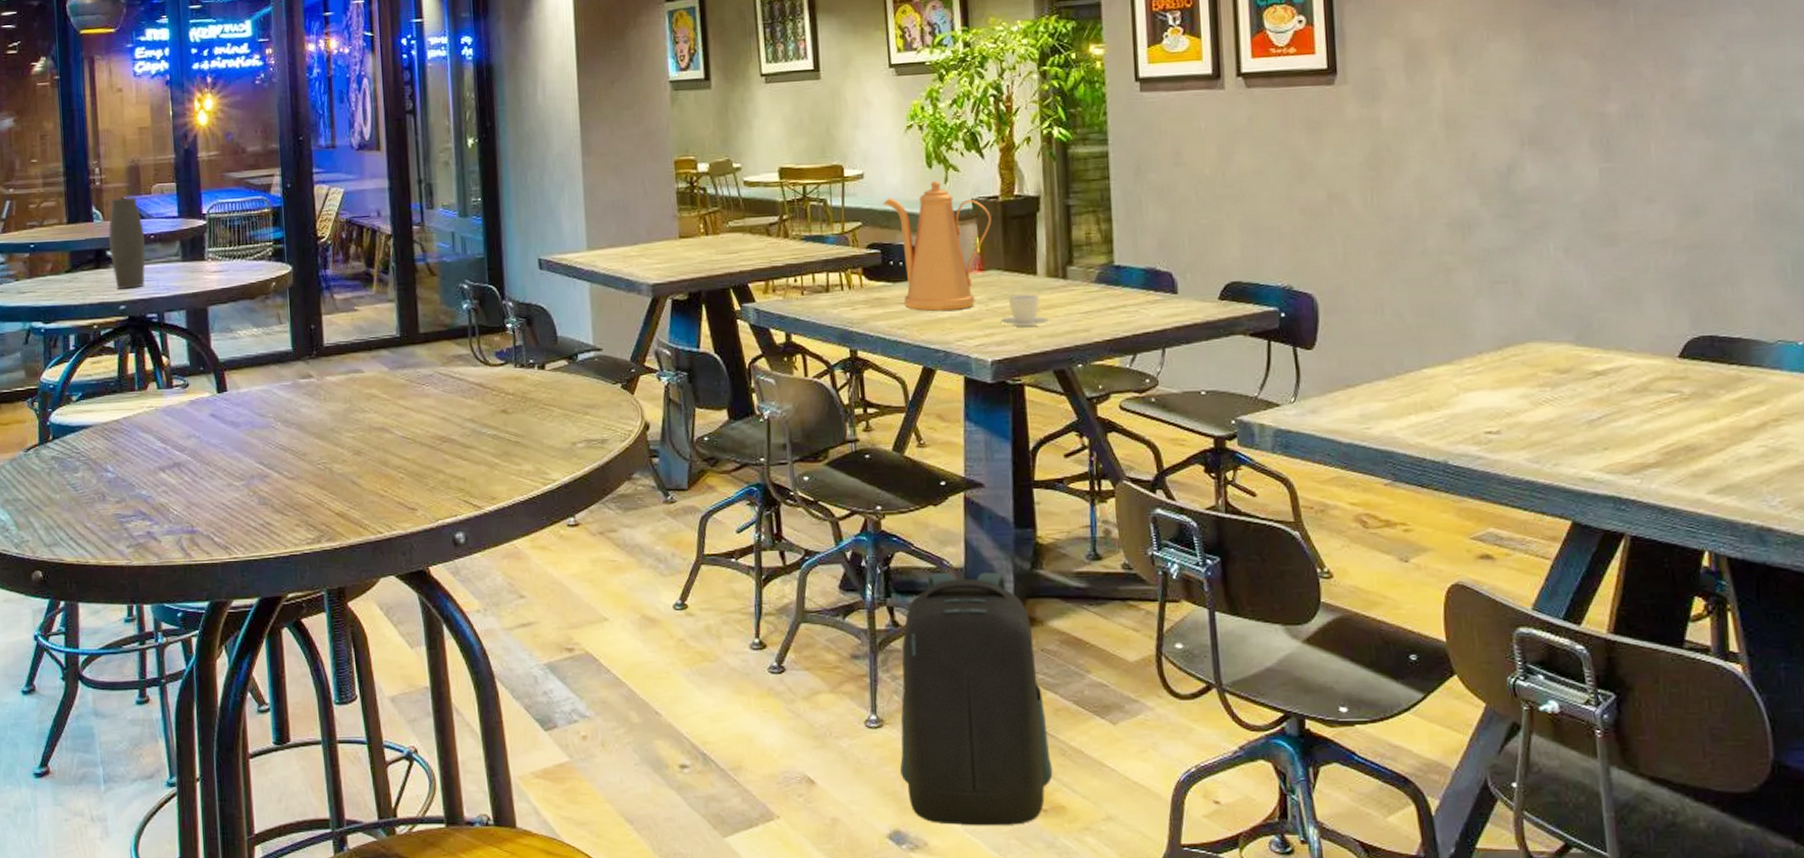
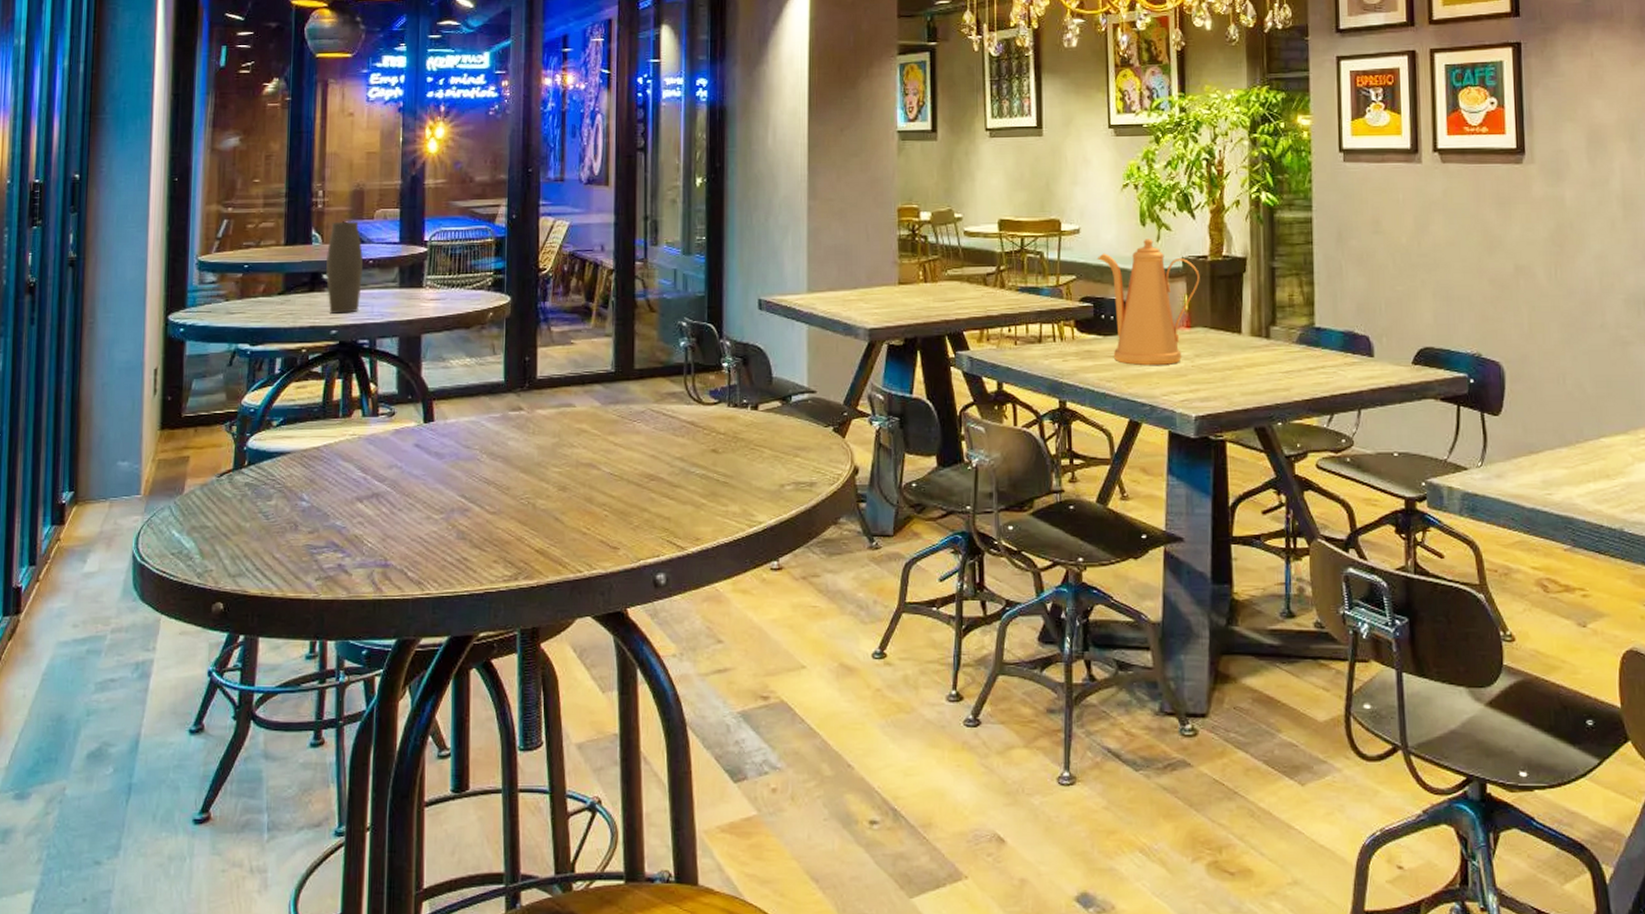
backpack: present [900,572,1053,826] -> none [1091,626,1241,890]
teacup: present [1000,294,1049,328] -> none [1205,352,1252,385]

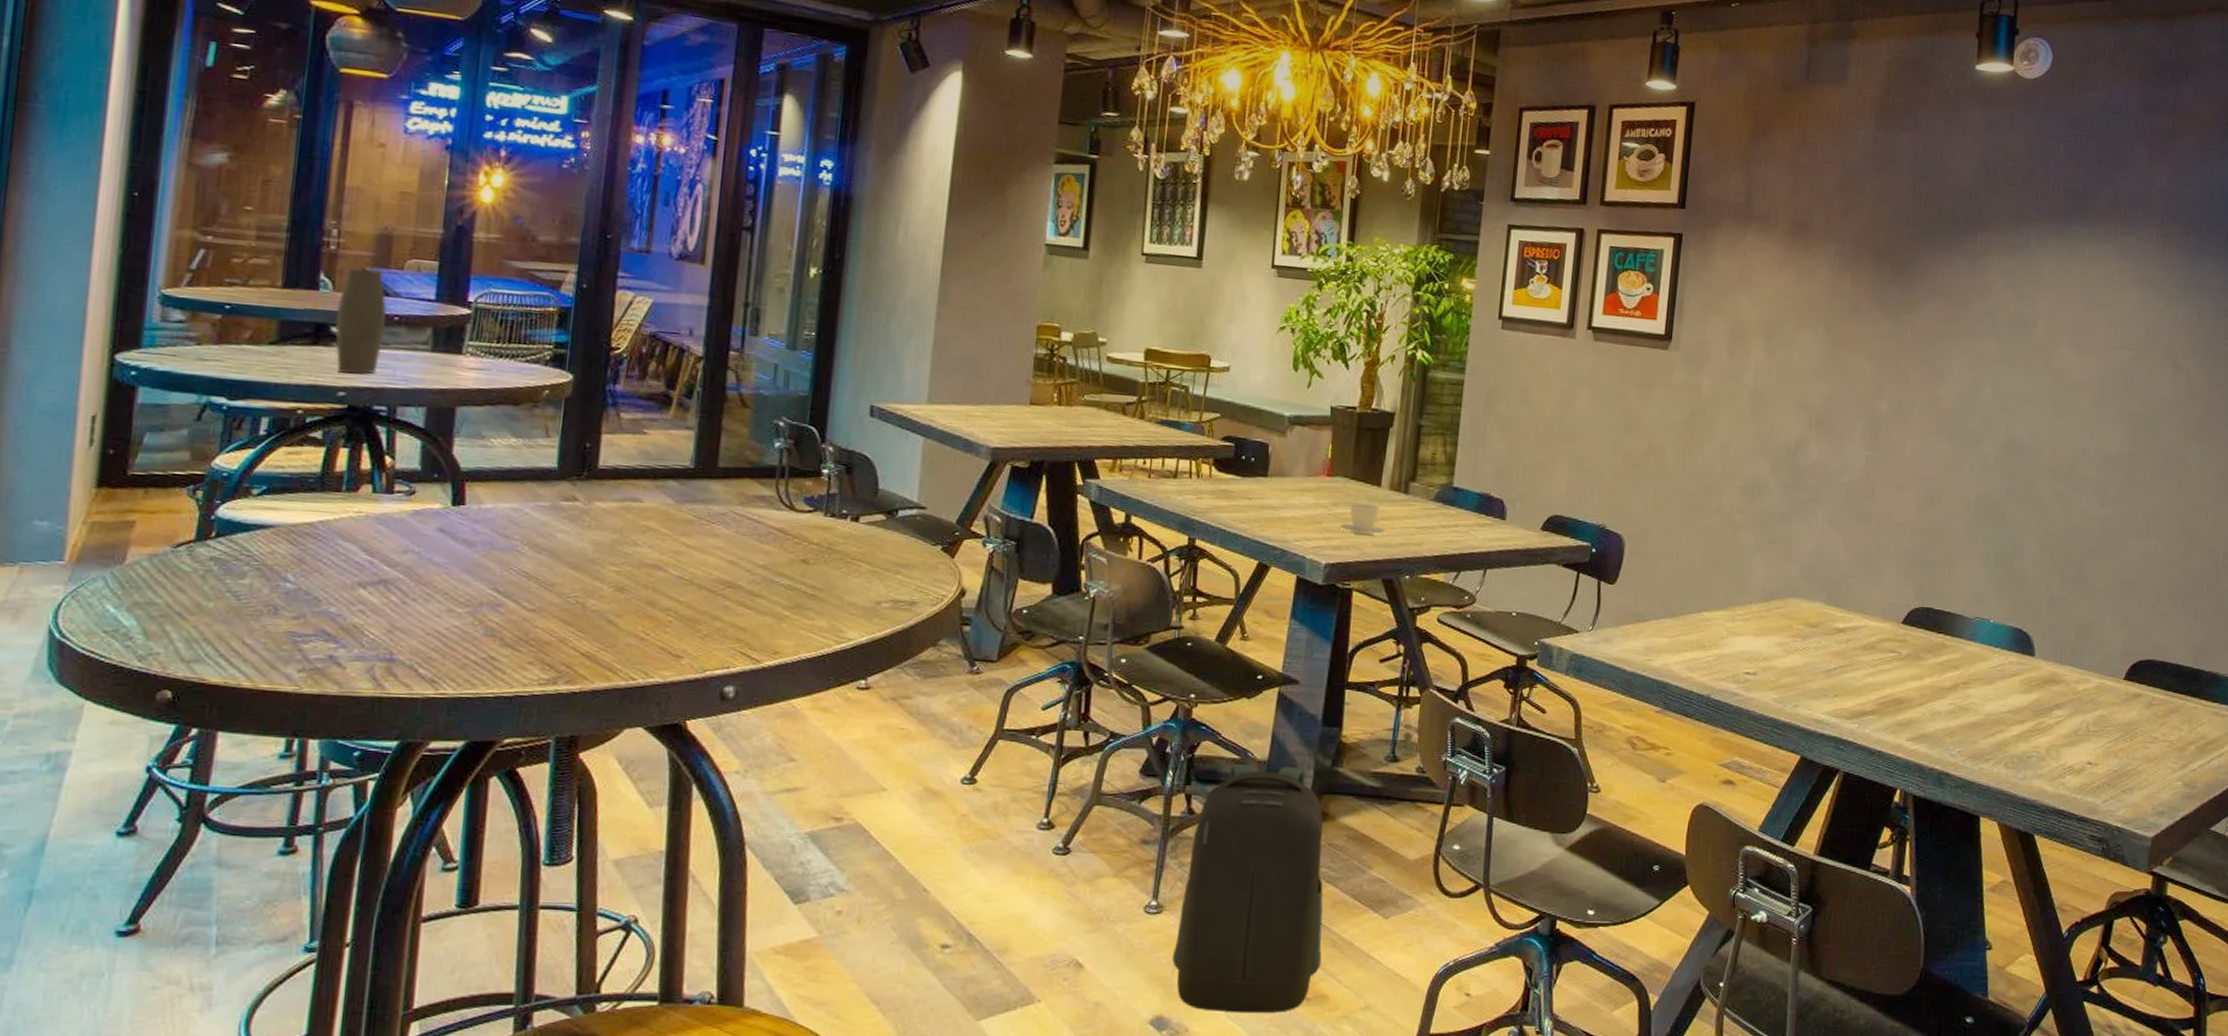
backpack: none [1091,626,1241,890] -> present [1172,763,1323,1014]
coffee pot: present [1096,239,1200,365] -> none [1243,384,1347,511]
teacup: none [1205,352,1252,385] -> present [1340,503,1386,536]

